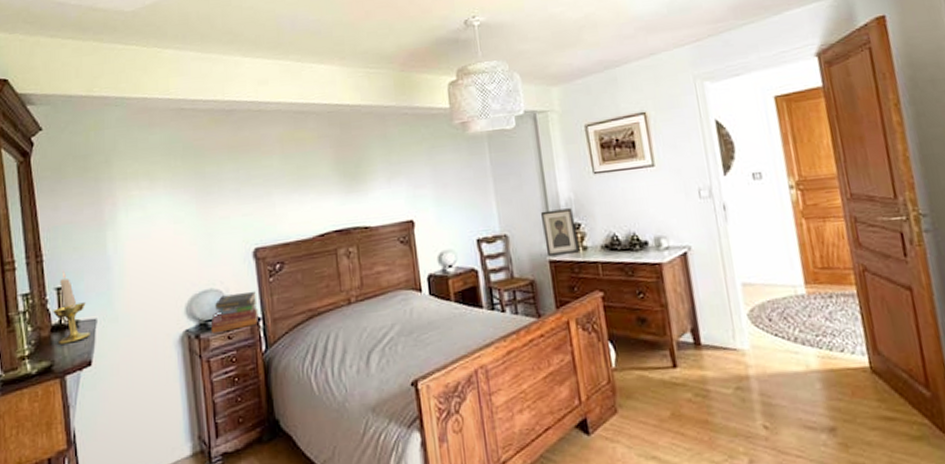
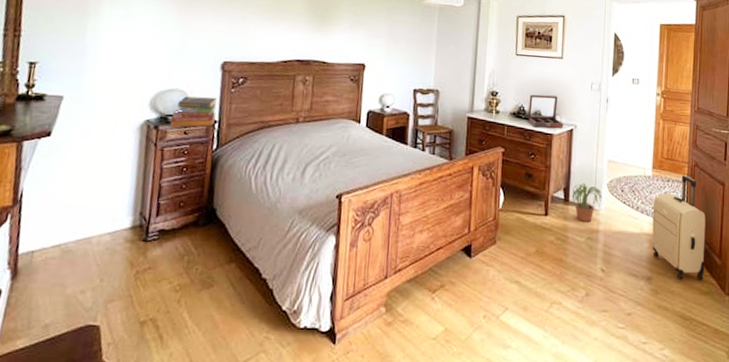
candlestick: present [52,270,90,345] -> none [21,47,56,114]
picture frame: present [540,208,579,257] -> none [467,77,494,114]
jewelry box: none [621,213,674,259] -> present [528,94,564,129]
potted plant: none [702,317,746,368] -> present [571,182,603,222]
suitcase: none [815,285,910,425] -> present [652,175,706,281]

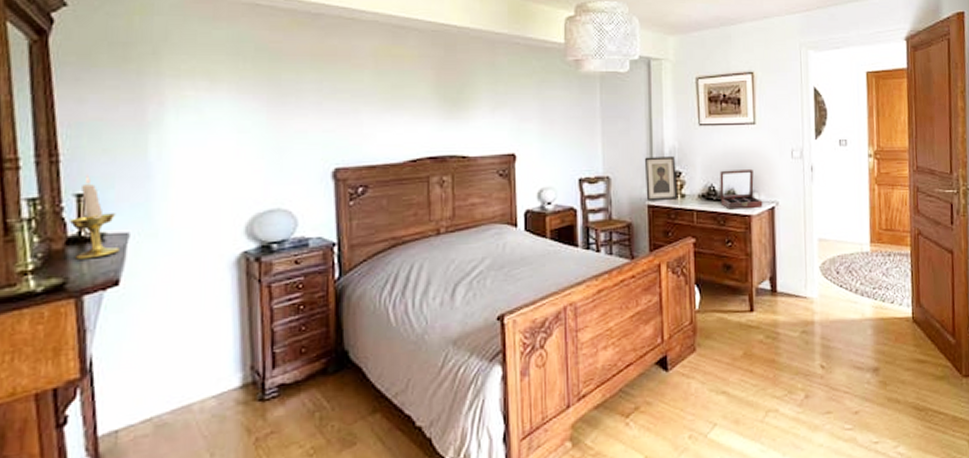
candlestick: none [21,47,56,114] -> present [68,174,120,260]
books: present [170,96,217,128] -> none [276,214,333,257]
picture frame: none [467,77,494,114] -> present [644,156,677,202]
potted plant: present [571,182,603,222] -> none [779,268,816,314]
suitcase: present [652,175,706,281] -> none [874,246,938,367]

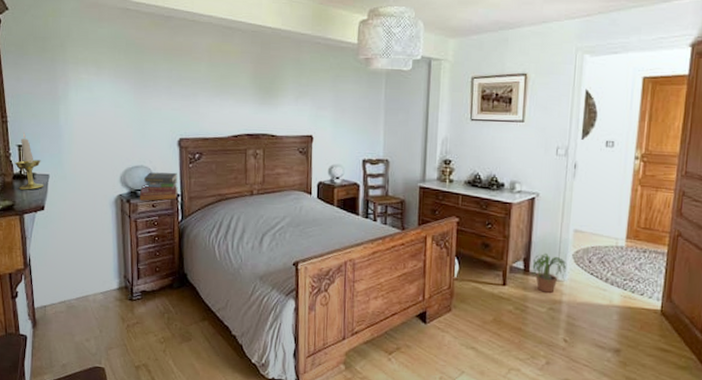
books: none [276,214,333,257] -> present [140,172,178,201]
picture frame: present [644,156,677,202] -> none [418,145,447,184]
jewelry box: present [720,168,763,210] -> none [484,161,524,197]
potted plant: none [779,268,816,314] -> present [532,252,567,293]

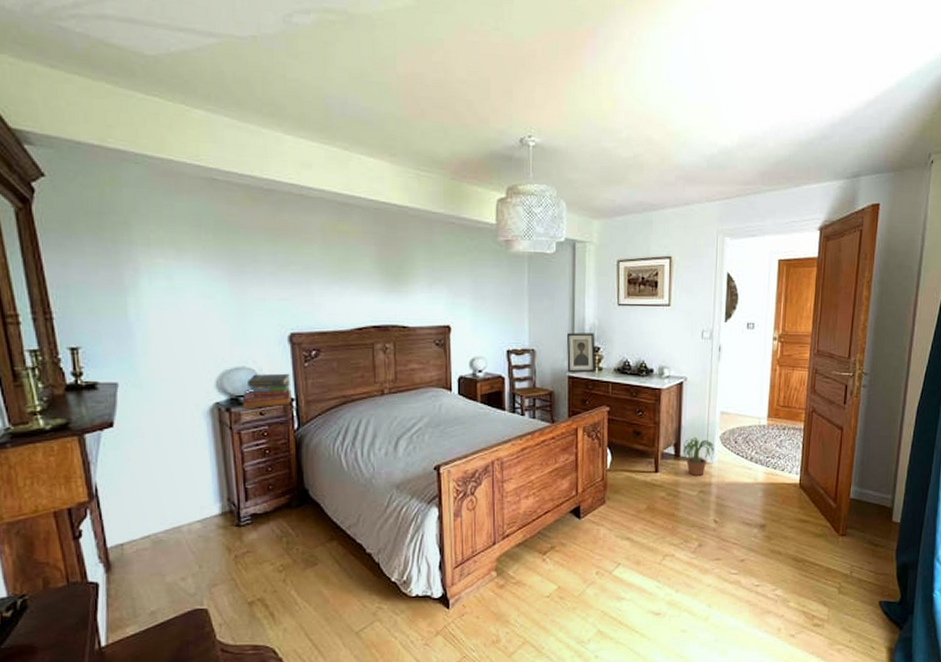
candlestick: present [14,132,44,190] -> none [66,331,111,404]
picture frame: none [418,145,447,184] -> present [566,333,595,373]

